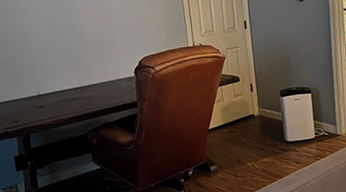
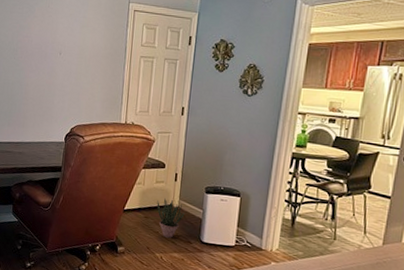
potted plant: none [238,109,266,146] -> present [156,198,185,238]

